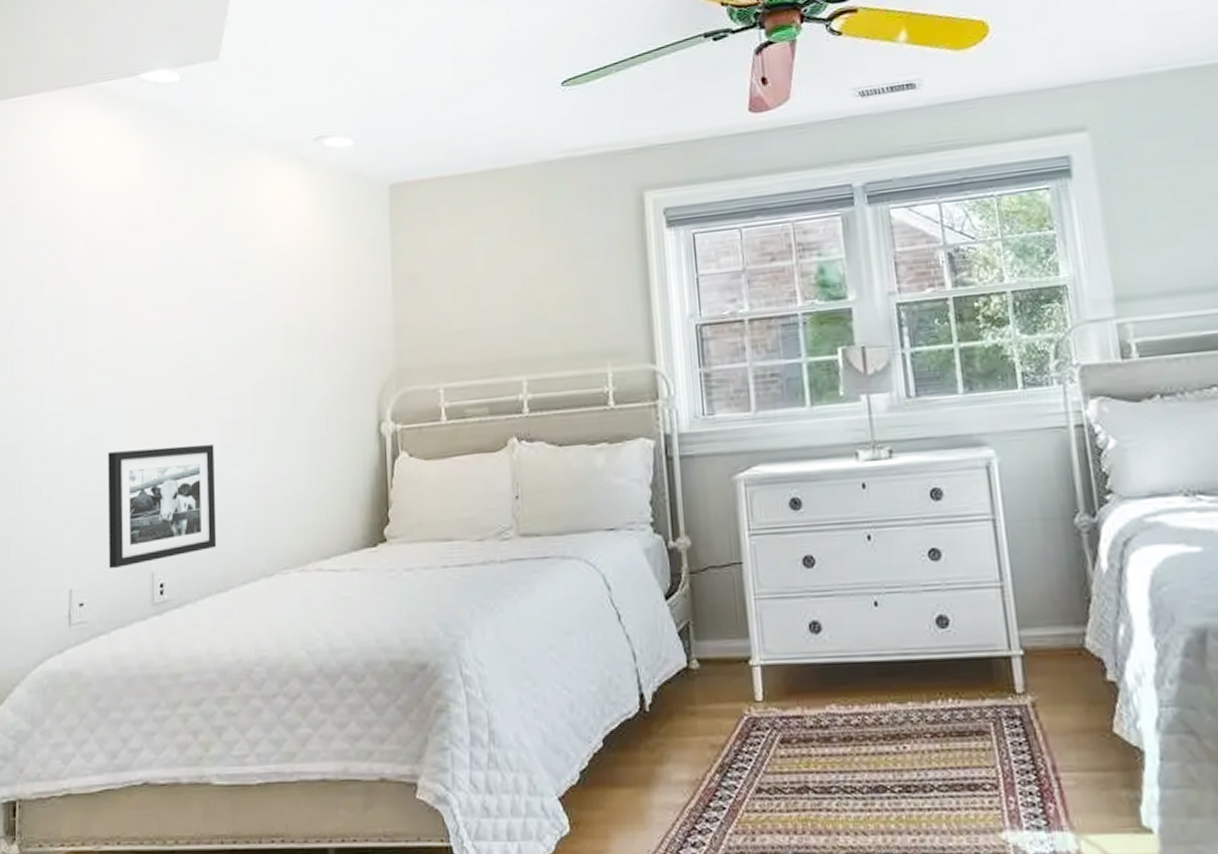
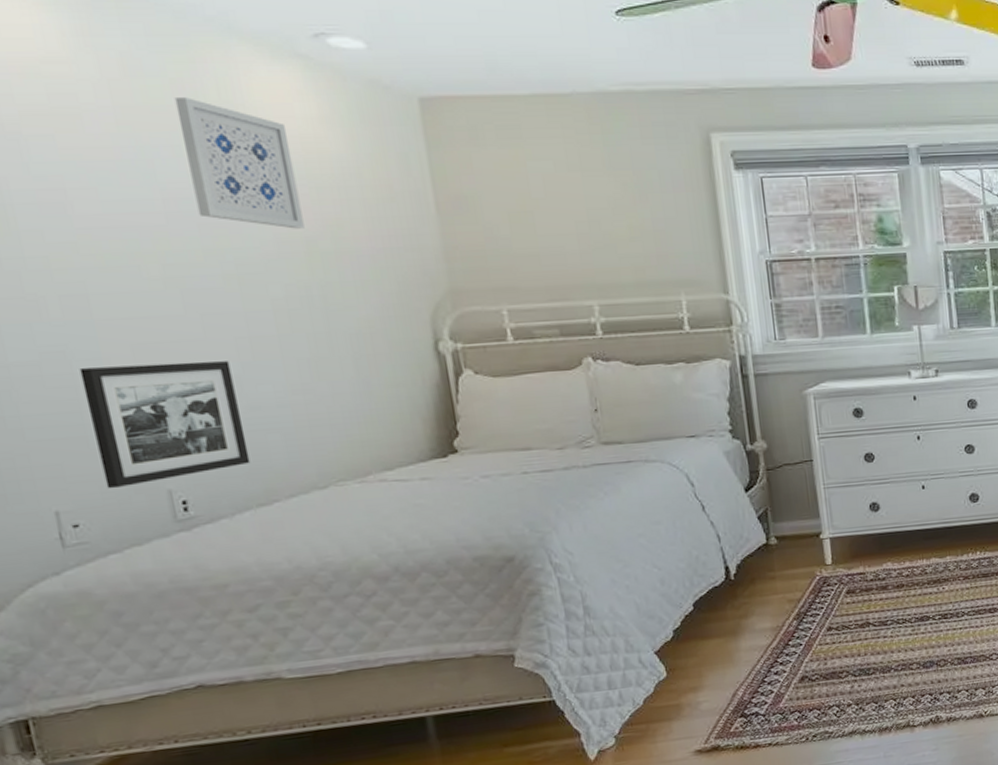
wall art: none [209,204,287,316] -> present [174,97,305,229]

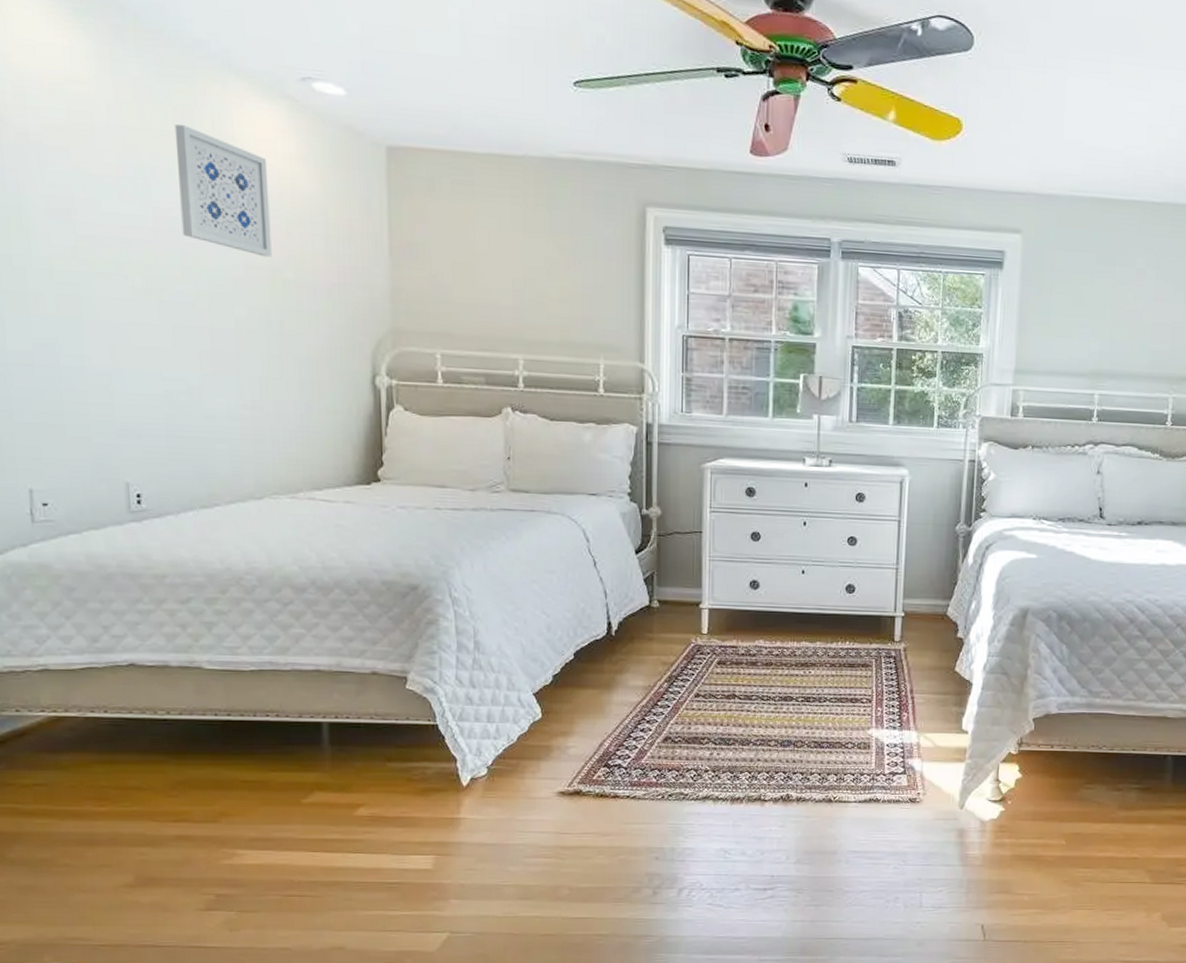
picture frame: present [79,361,251,489] -> none [65,363,199,475]

